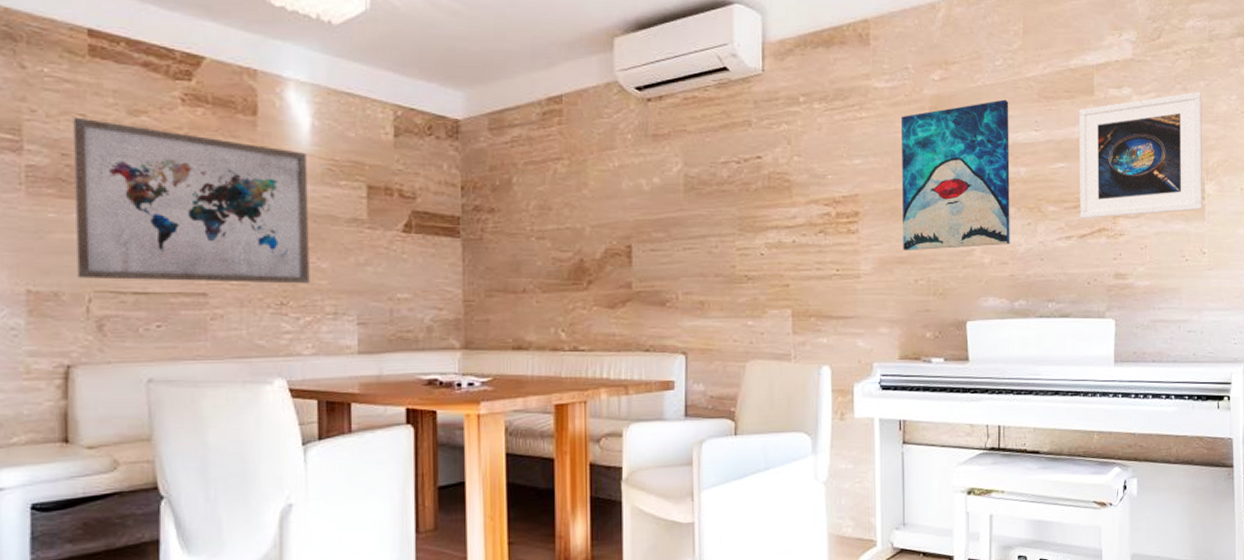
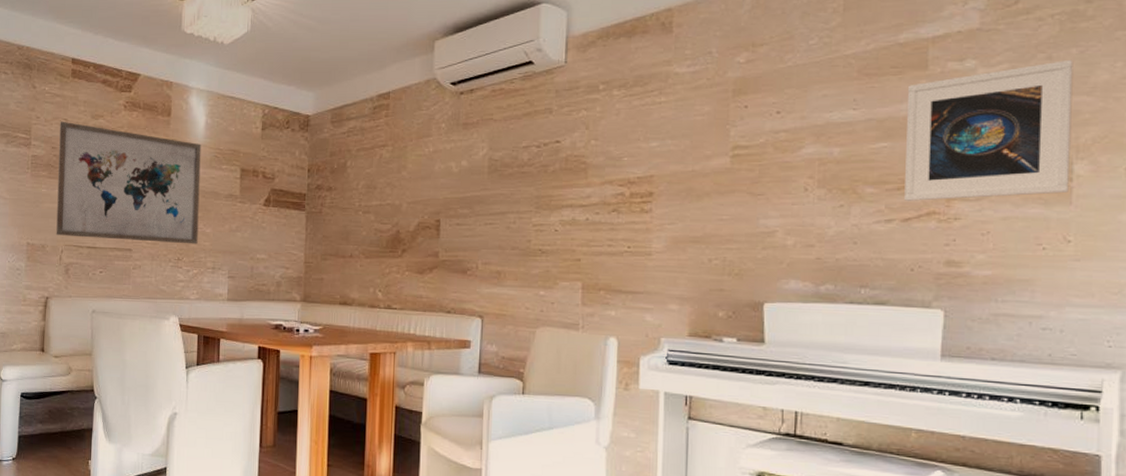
wall art: present [902,99,1010,251] -> none [698,79,823,231]

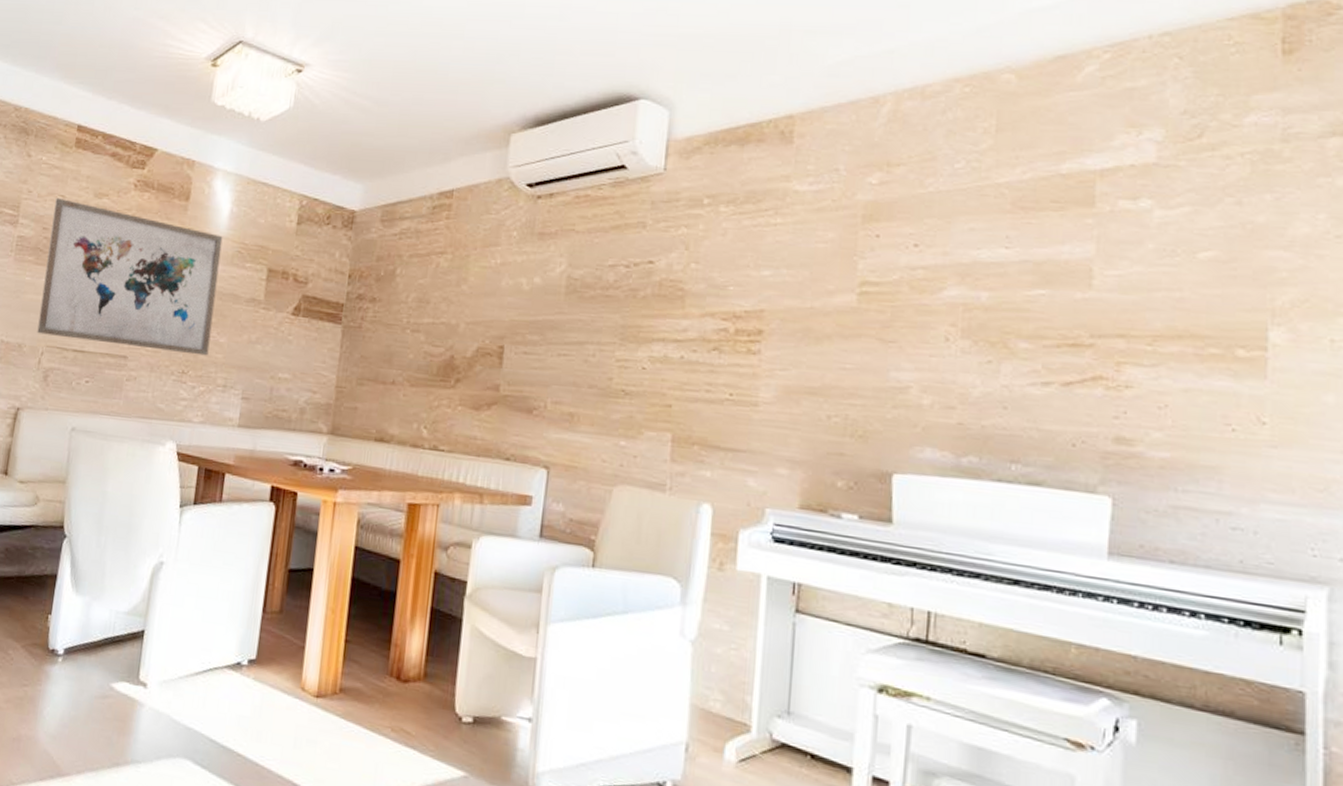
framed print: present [904,60,1074,201] -> none [1065,207,1268,365]

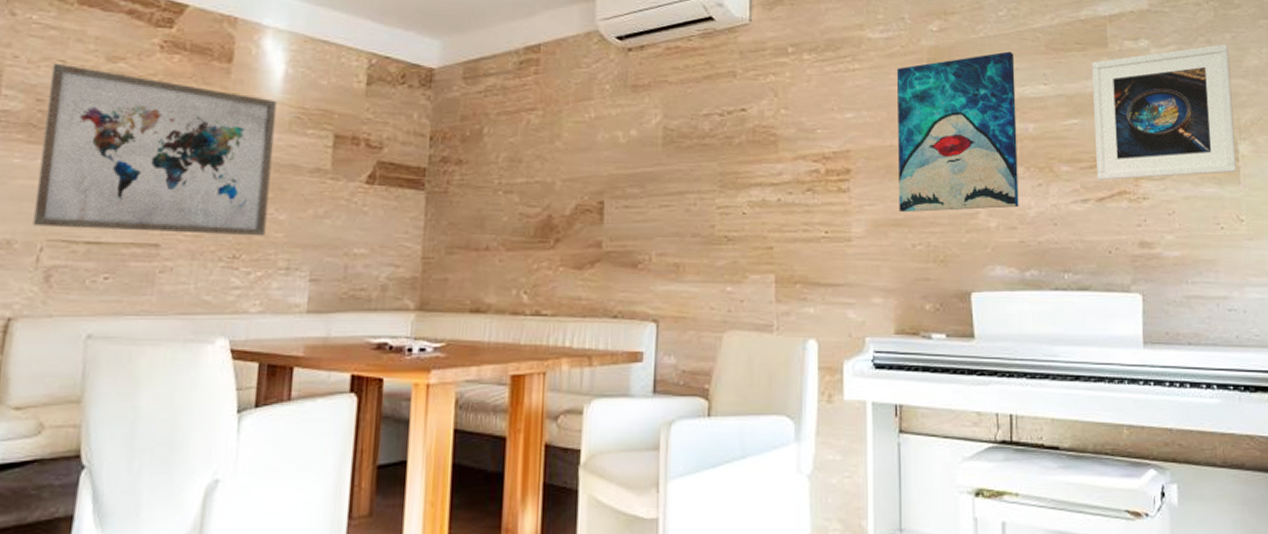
wall art: none [815,209,971,386] -> present [897,51,1019,213]
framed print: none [1065,207,1268,365] -> present [1091,44,1237,180]

